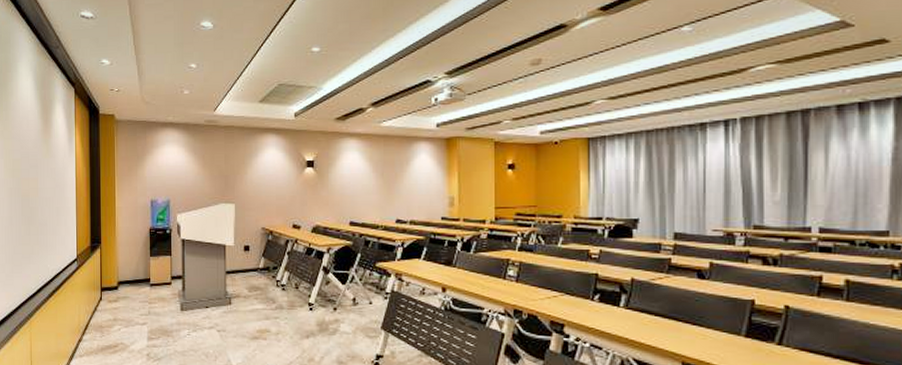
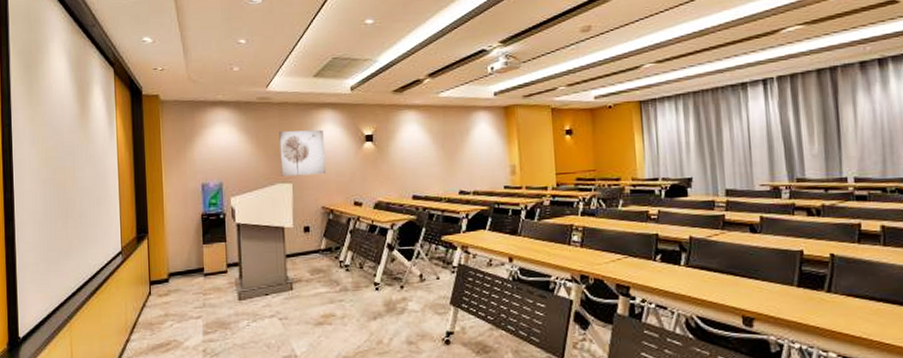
wall art: none [224,153,267,197] -> present [279,129,325,177]

